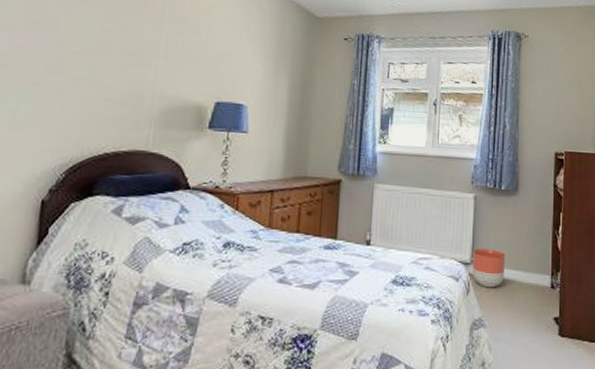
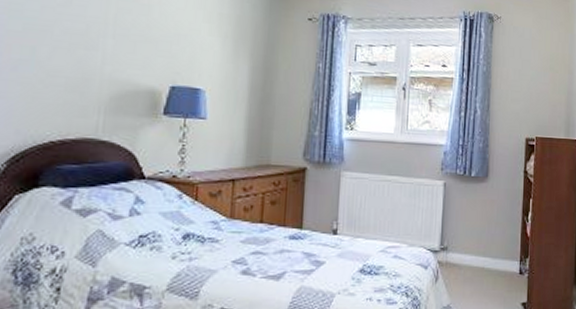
planter: present [472,248,506,288] -> none [441,236,475,275]

